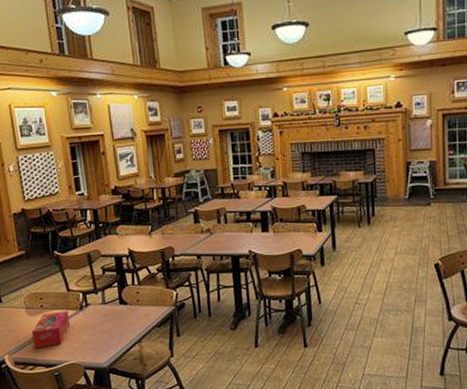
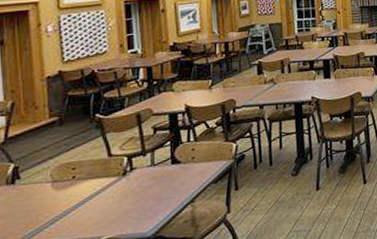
tissue box: present [31,311,71,349] -> none [57,178,110,228]

